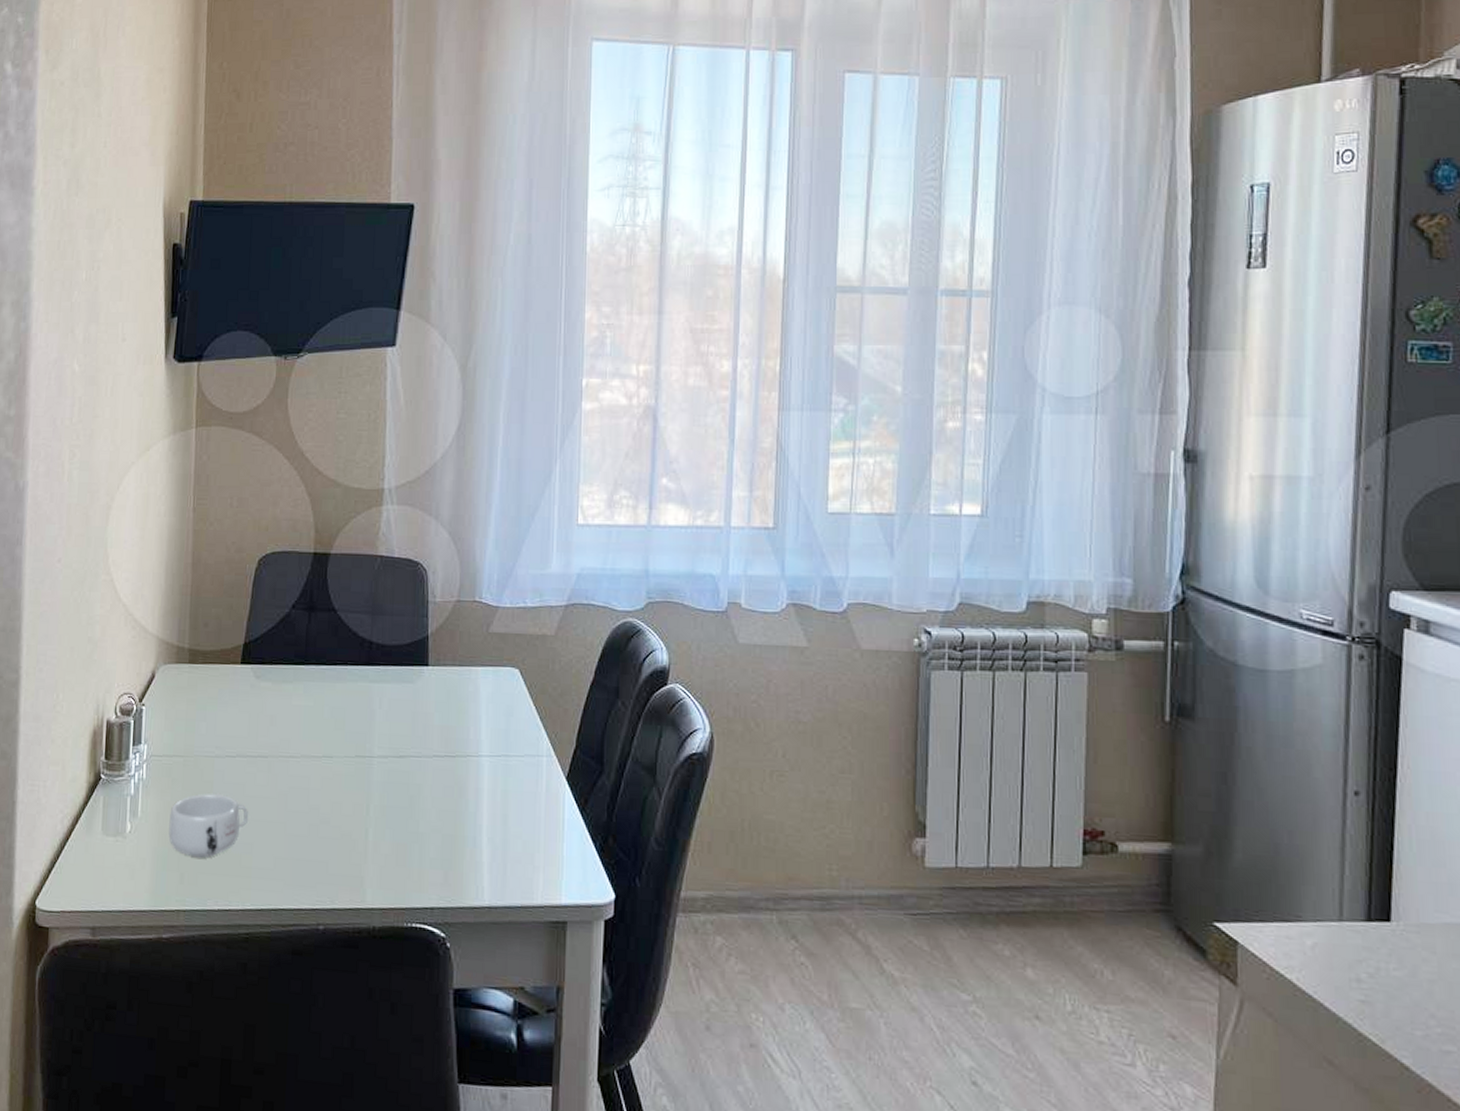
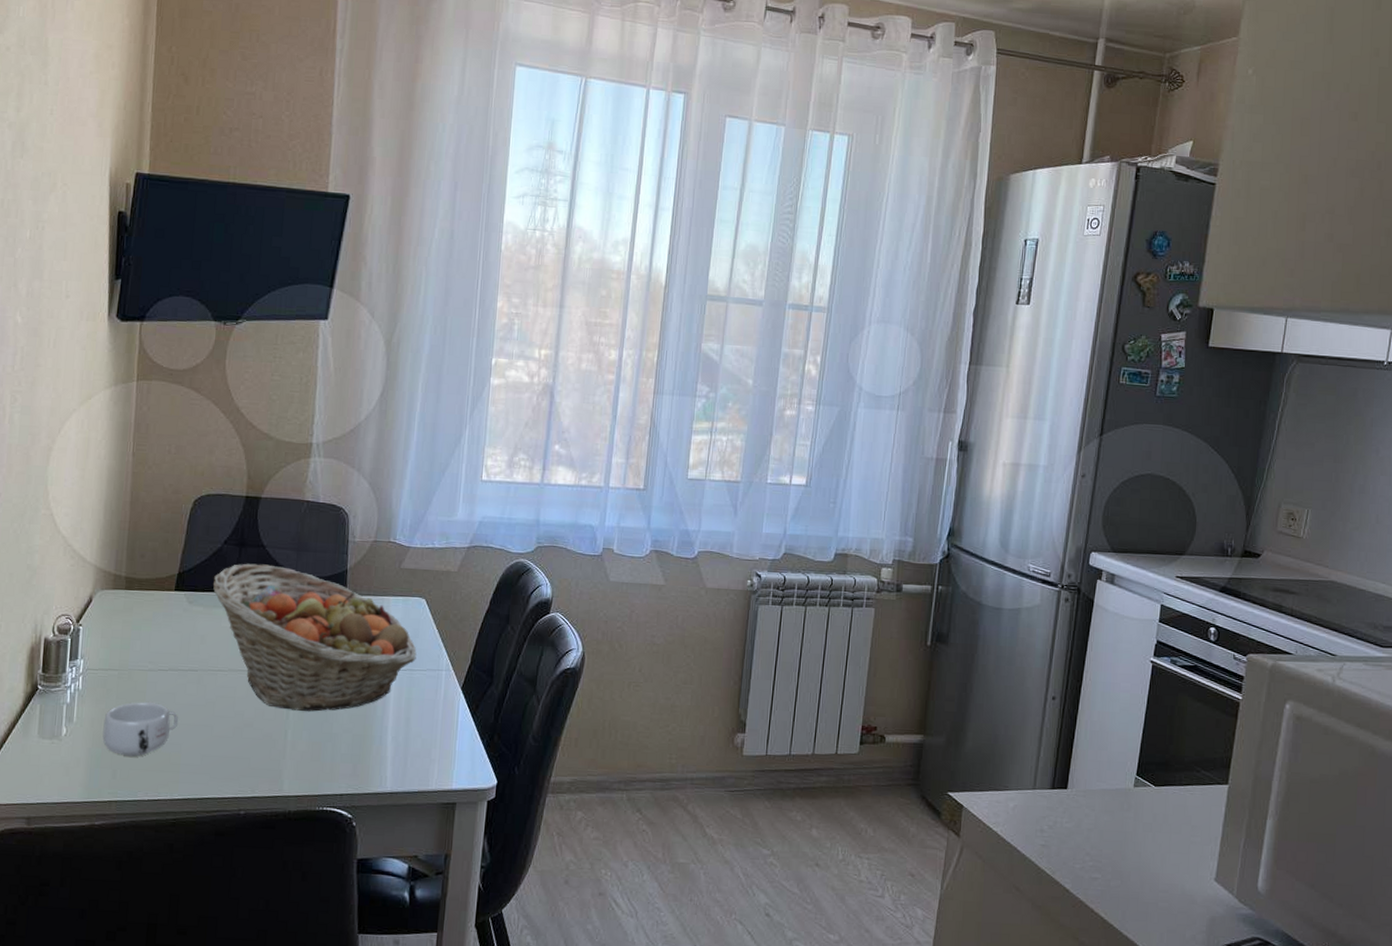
fruit basket: none [281,630,512,806] -> present [212,563,417,712]

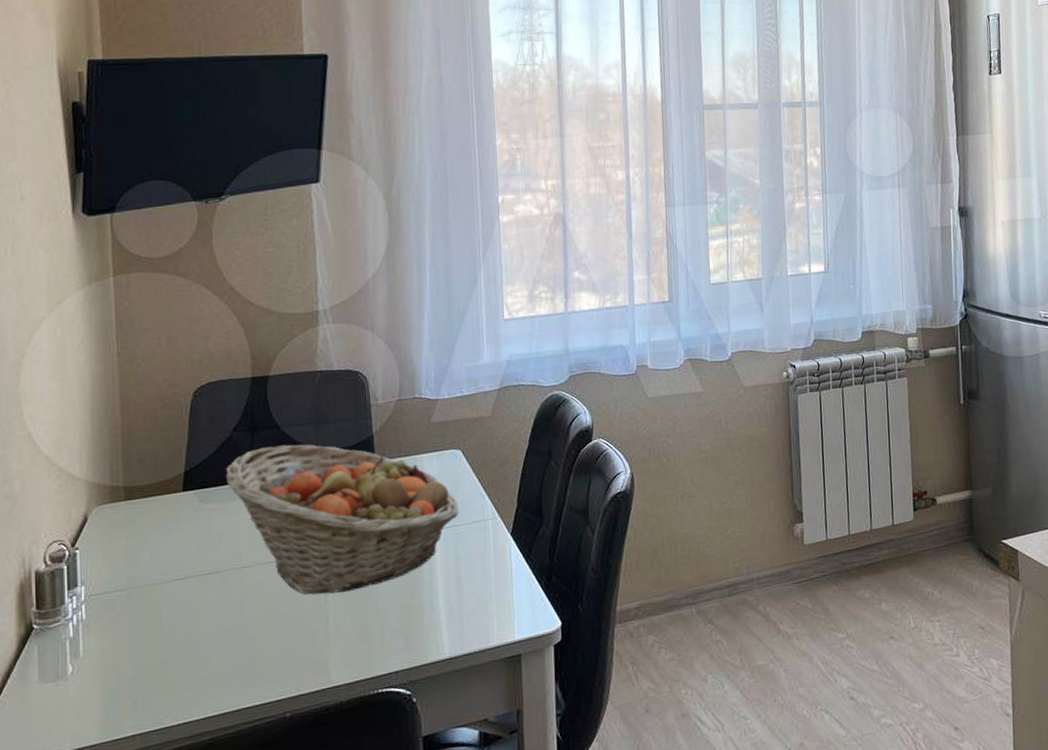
mug: present [102,702,178,757] -> none [116,616,203,682]

